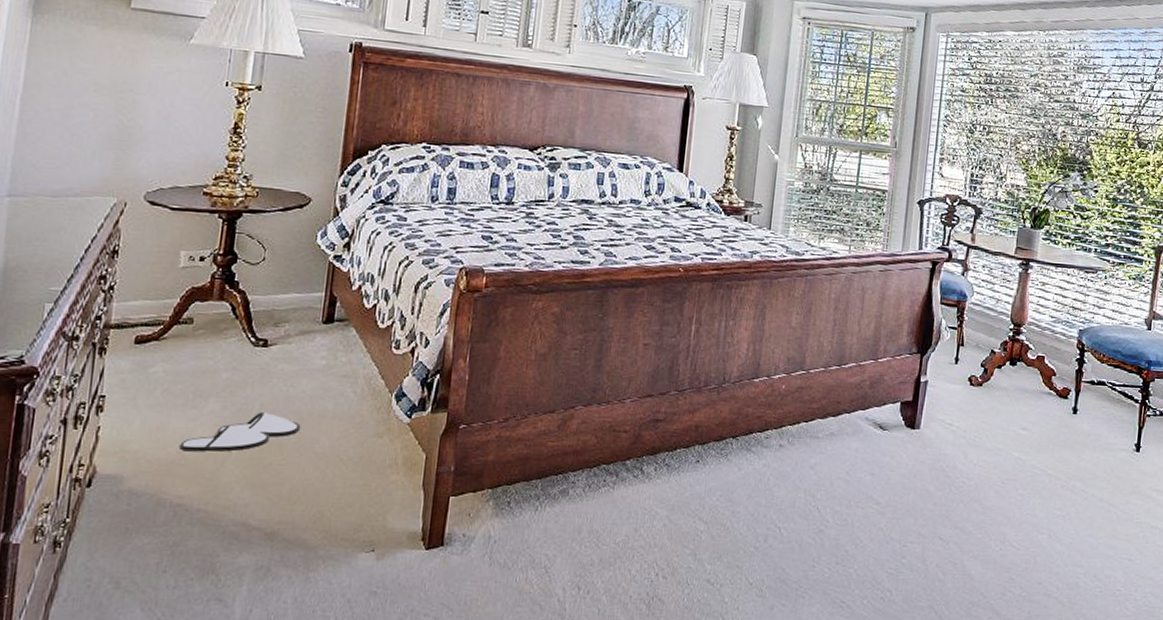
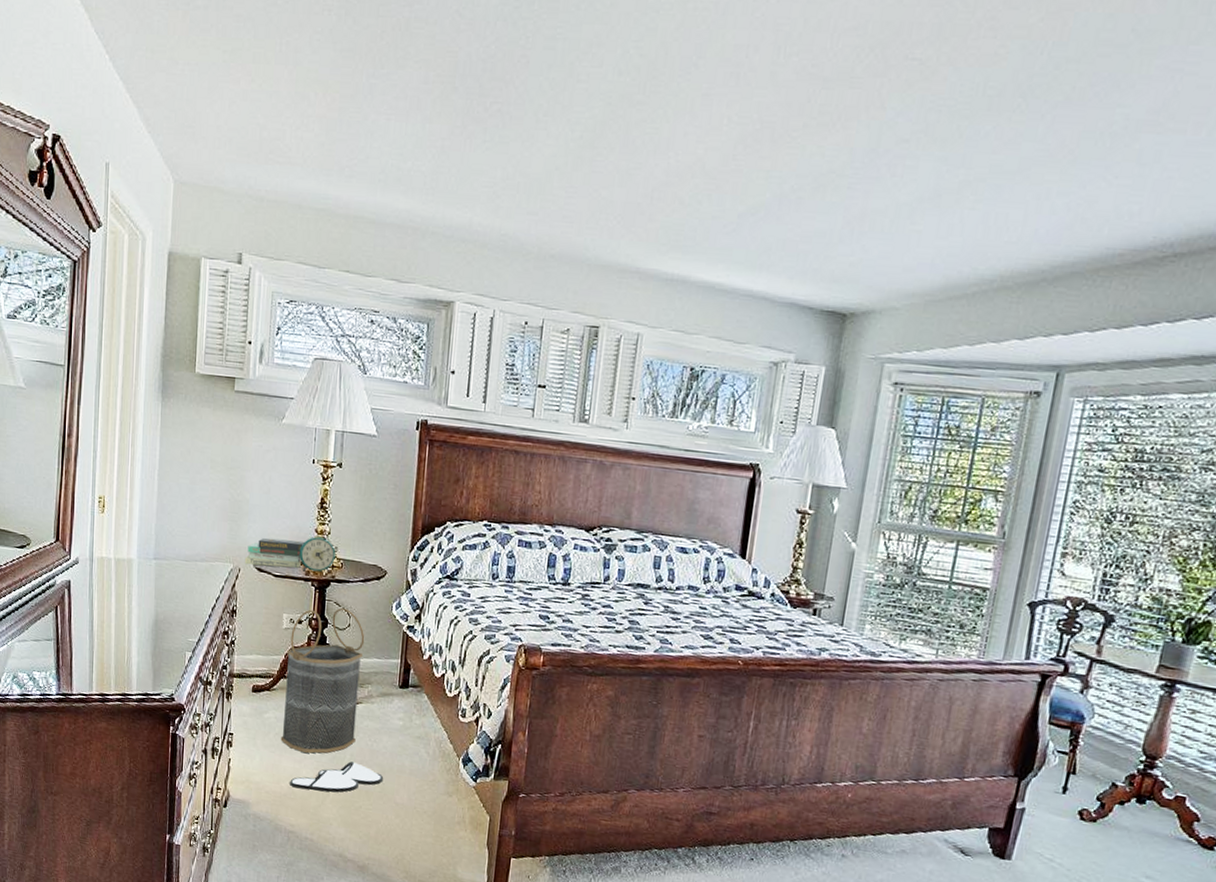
books: none [132,167,212,200] -> present [244,538,305,568]
basket: none [169,240,283,408] -> present [280,607,365,754]
alarm clock: none [203,162,250,203] -> present [299,534,336,572]

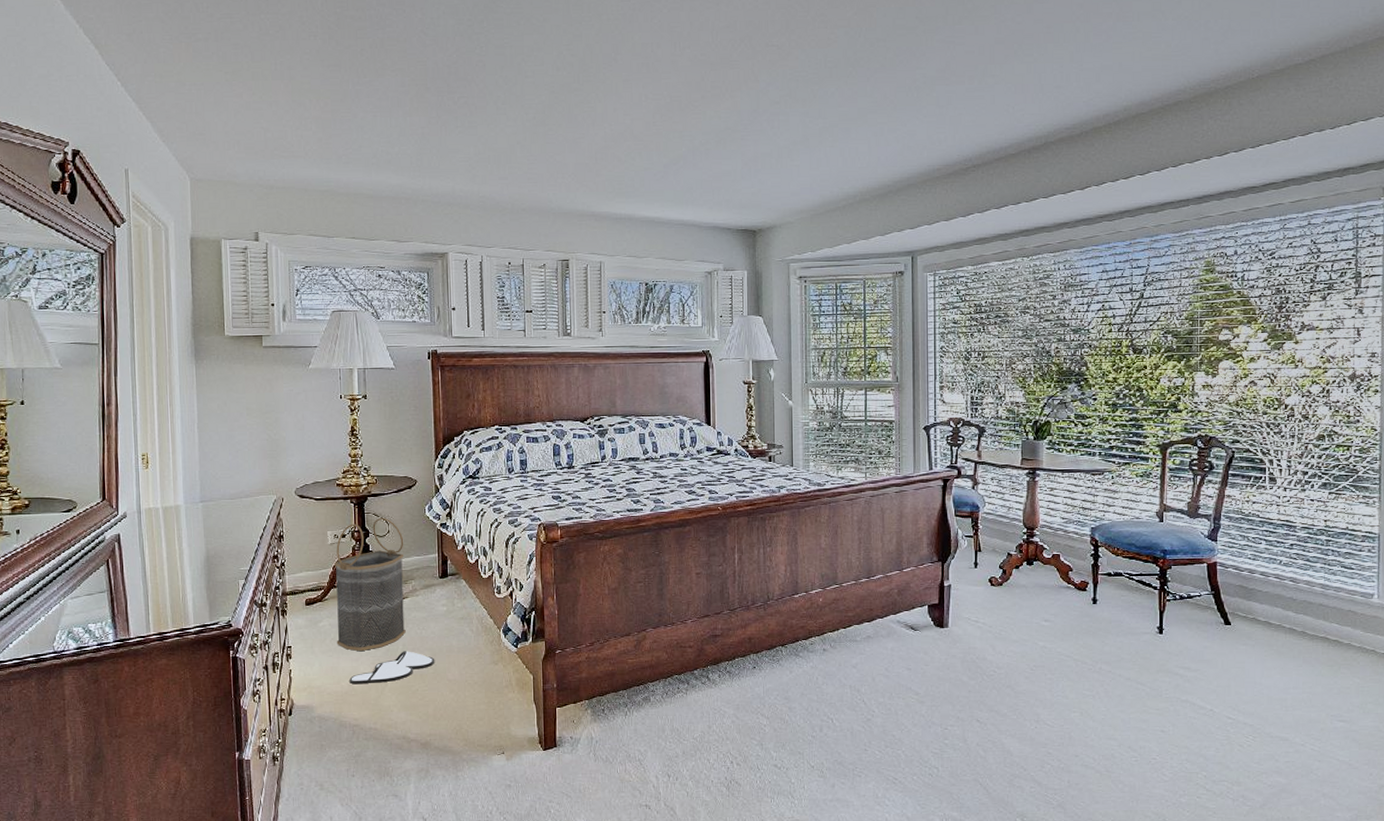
books: present [244,538,305,568] -> none [286,466,340,494]
alarm clock: present [299,534,336,572] -> none [336,458,370,492]

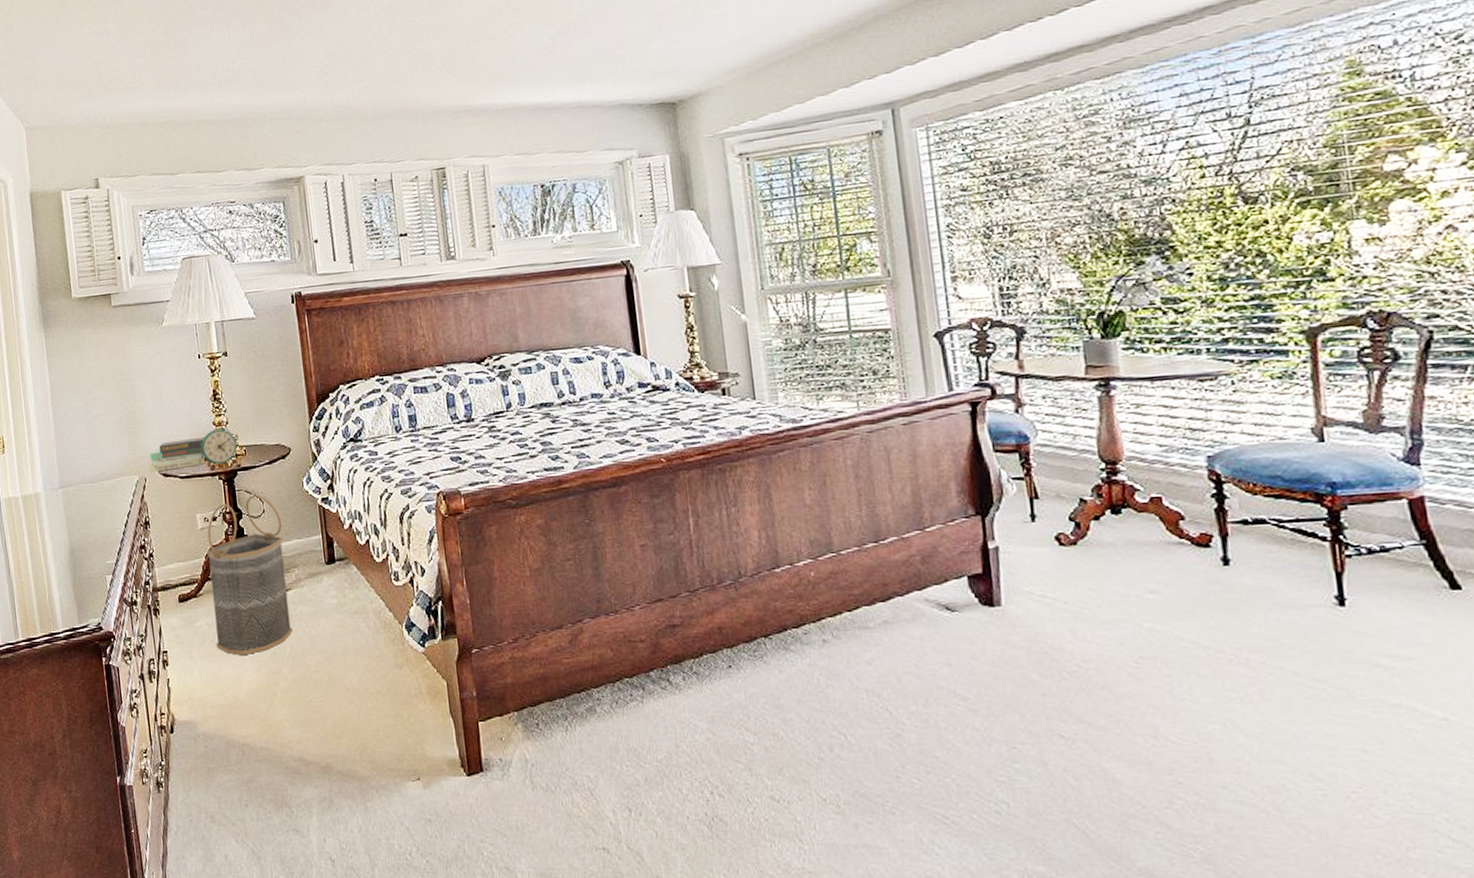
books: none [286,466,340,494] -> present [148,436,205,473]
alarm clock: none [336,458,370,492] -> present [200,427,238,467]
slippers: present [349,651,435,685] -> none [234,654,329,696]

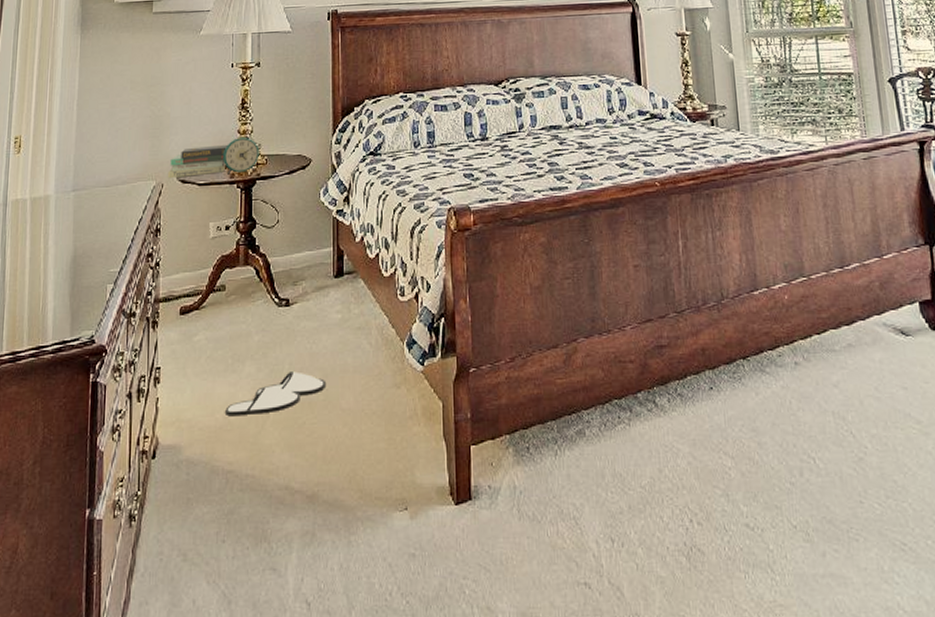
basket: present [207,494,293,655] -> none [212,204,295,372]
slippers: none [234,654,329,696] -> present [225,371,327,417]

